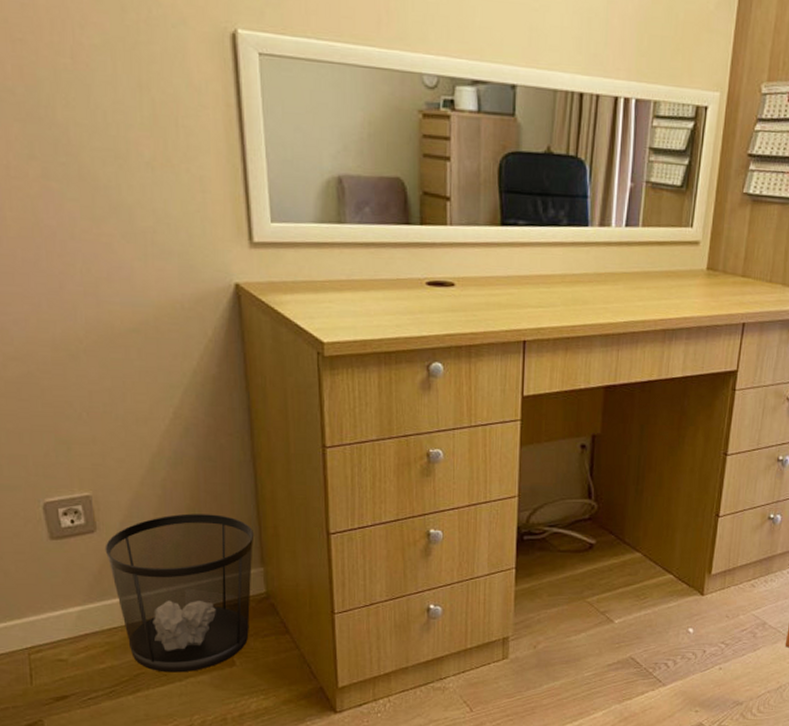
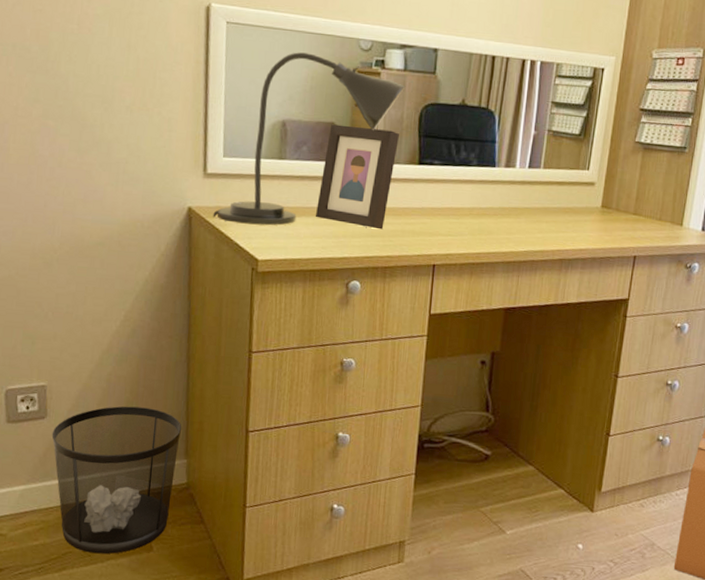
desk lamp: none [266,91,481,303] -> present [213,52,406,226]
picture frame: none [385,179,476,303] -> present [315,124,399,230]

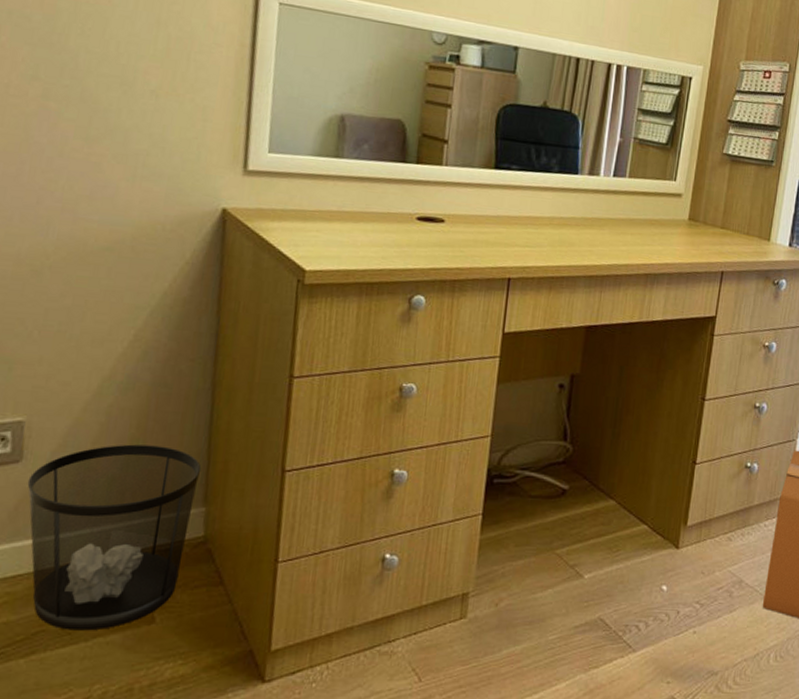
desk lamp: present [213,52,406,226] -> none [252,41,483,232]
picture frame: present [315,124,399,230] -> none [375,121,474,239]

